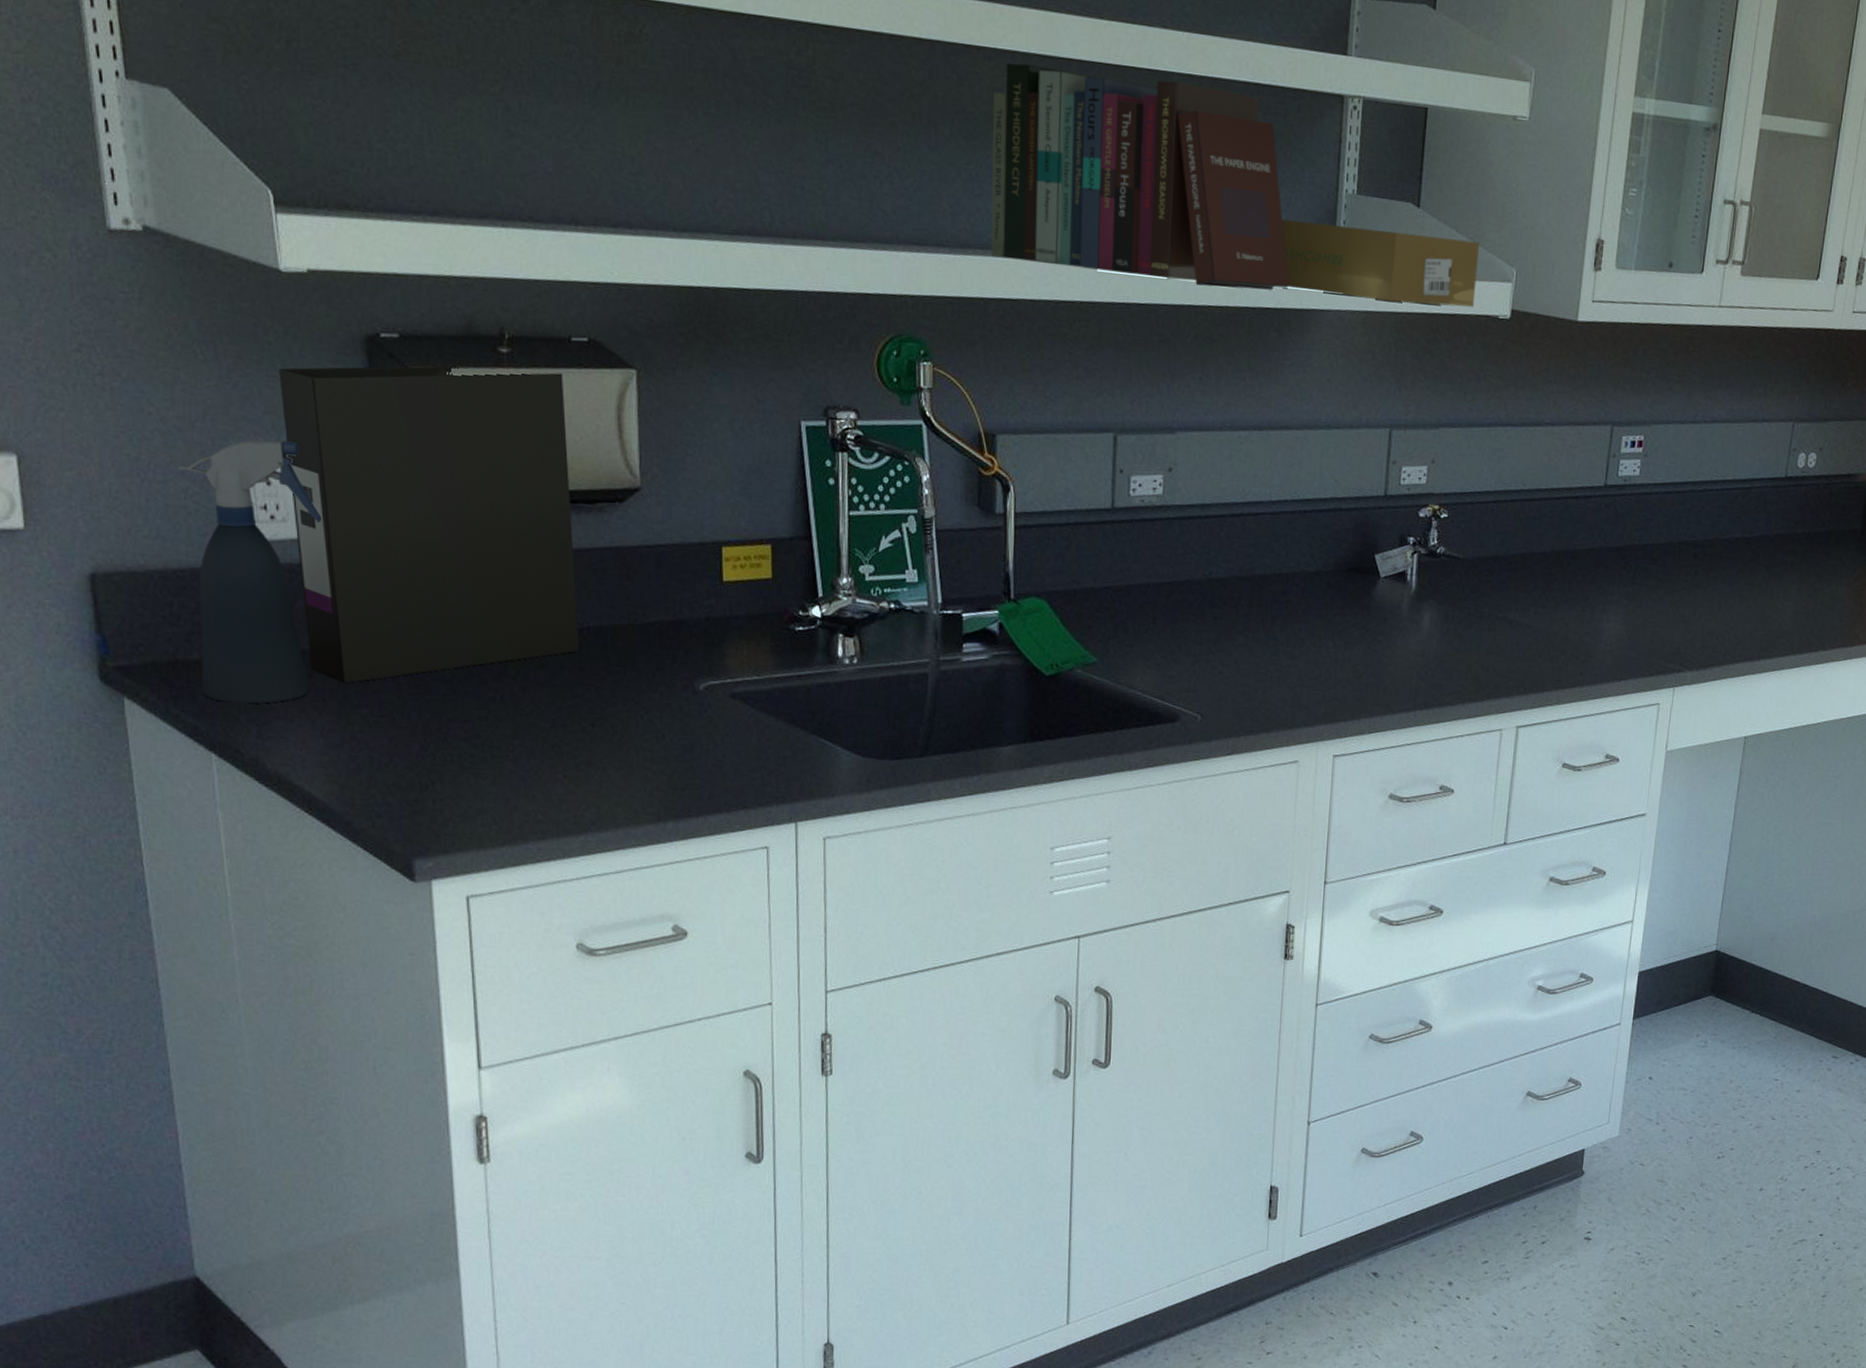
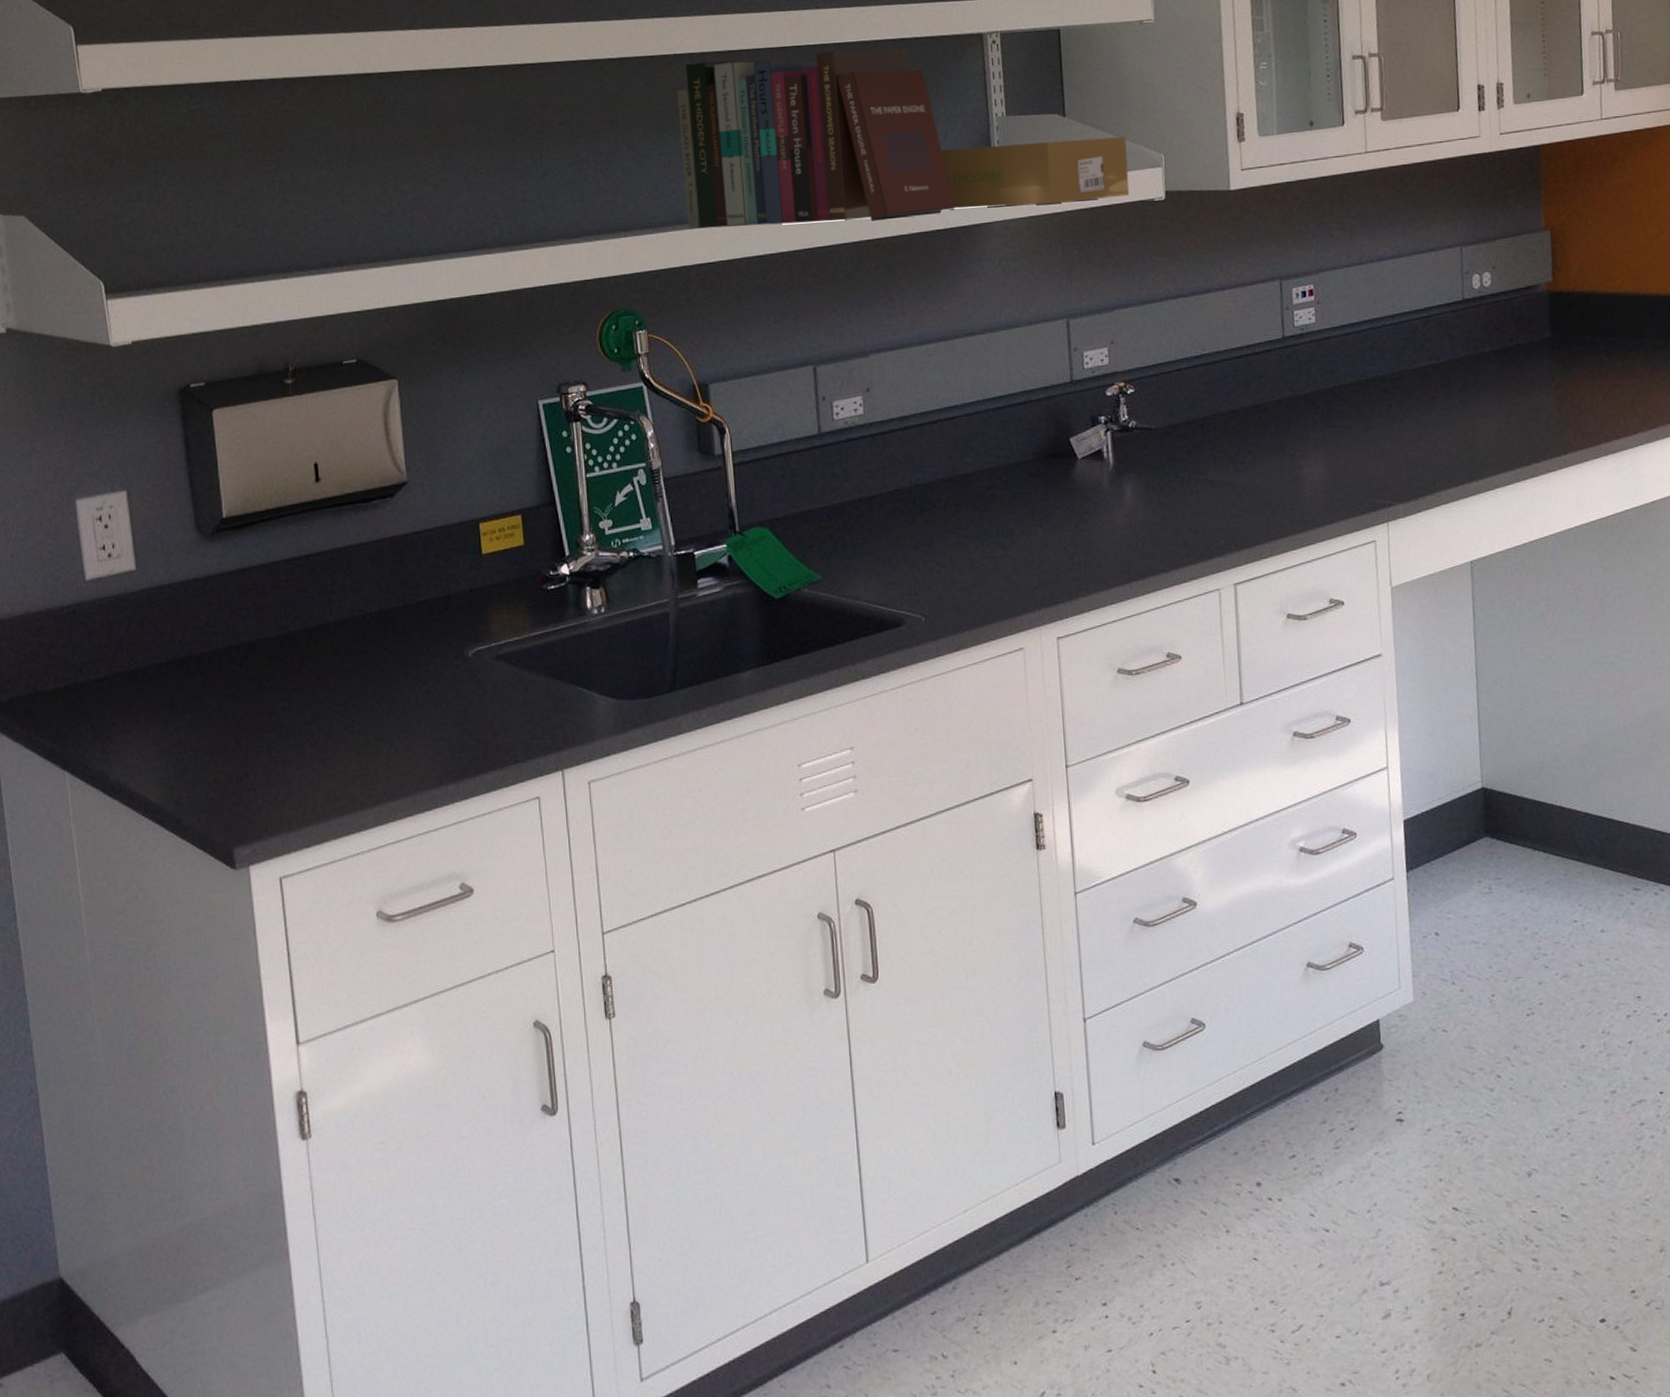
spray bottle: present [177,439,322,704] -> none [35,488,149,724]
binder: present [279,365,580,684] -> none [112,393,364,694]

